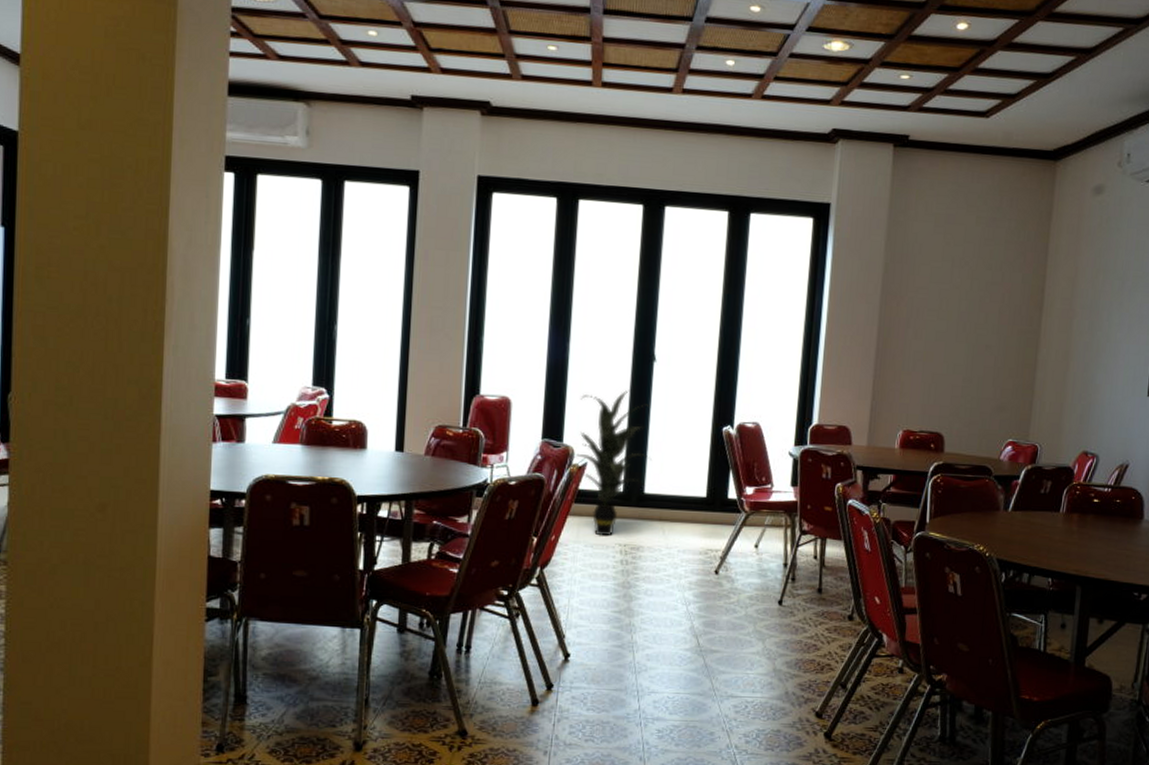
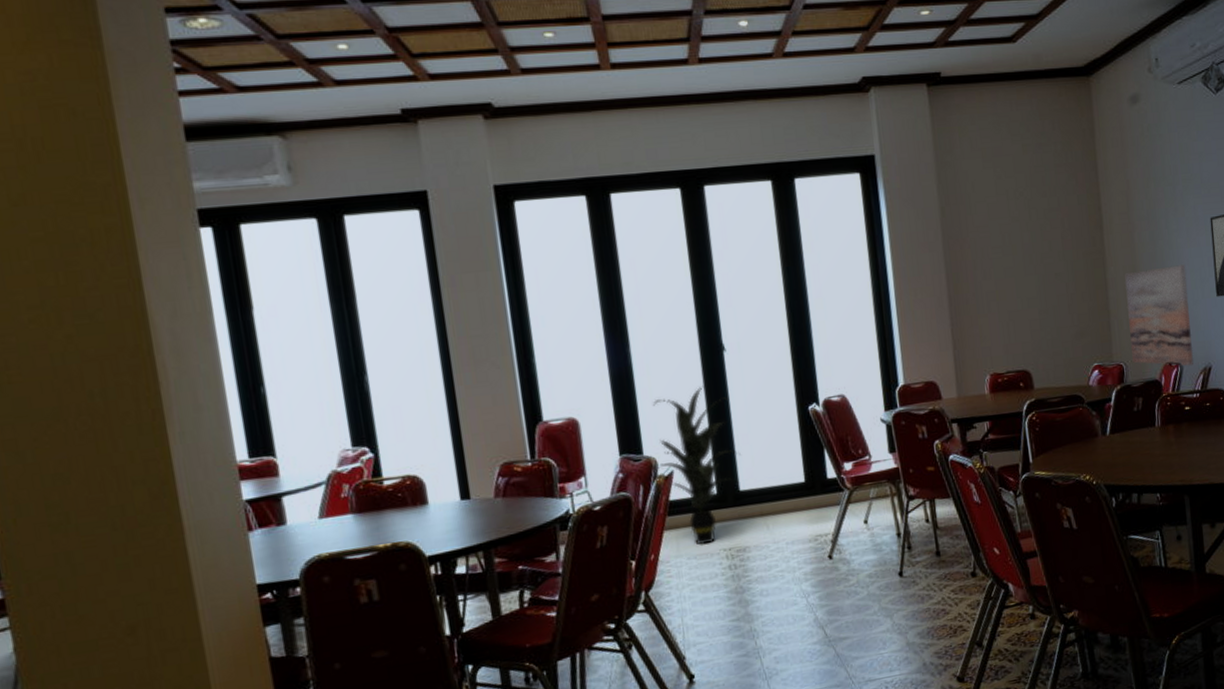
wall art: none [1048,357,1121,460] -> present [1125,263,1194,366]

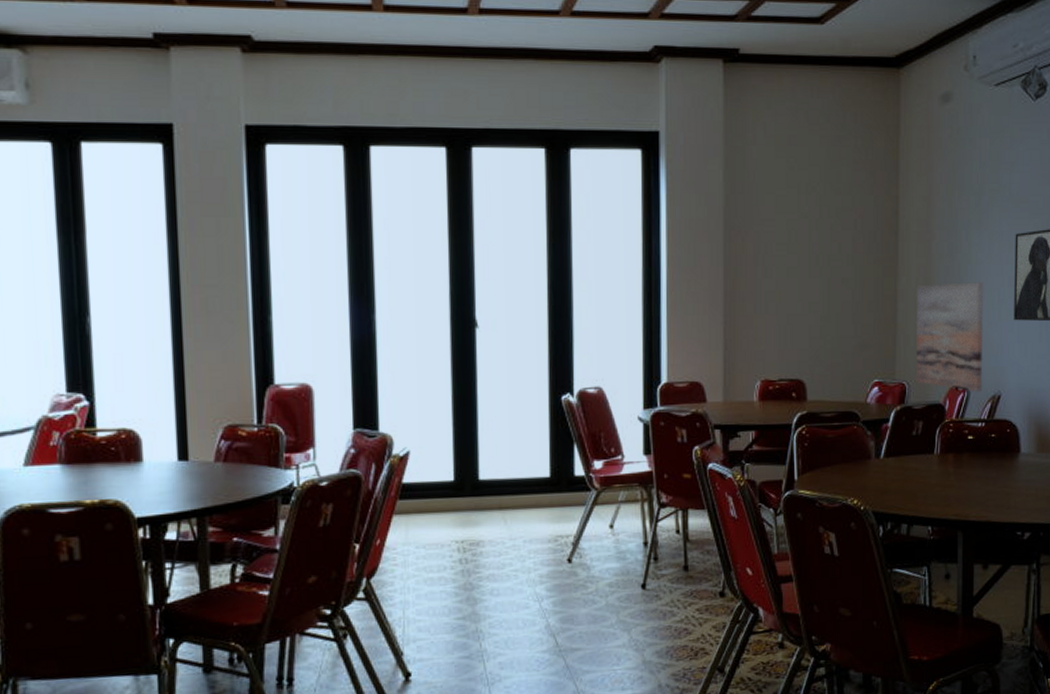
indoor plant: present [652,385,741,545] -> none [393,362,484,534]

